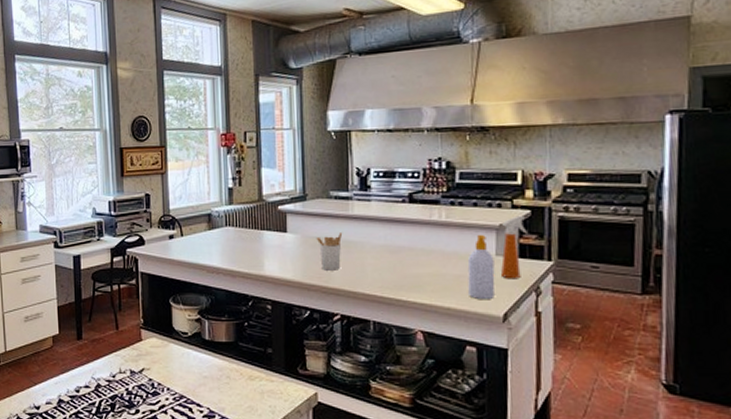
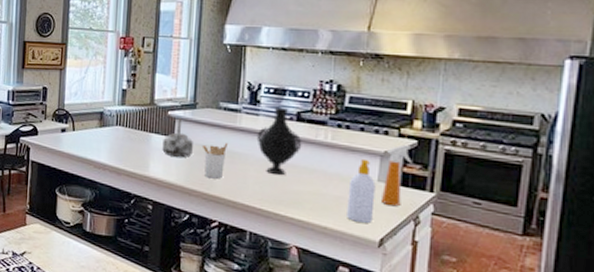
kettle: none [275,210,307,253] -> present [162,117,193,158]
vase: none [370,190,417,261] -> present [256,107,302,176]

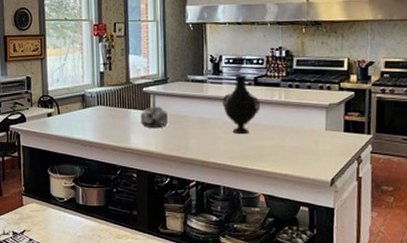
utensil holder: present [202,143,229,179] -> none [175,111,198,144]
soap bottle: present [347,158,376,223] -> none [302,112,325,167]
spray bottle: present [380,144,413,207] -> none [329,96,353,150]

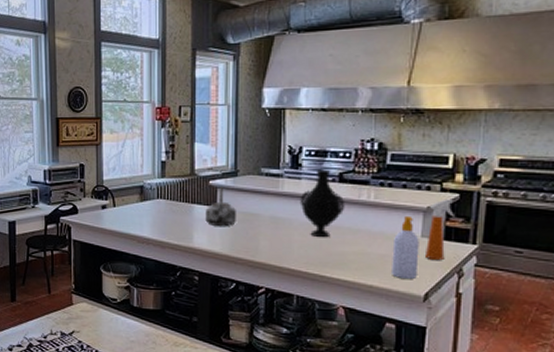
soap bottle: none [302,112,325,167] -> present [392,215,419,279]
spray bottle: none [329,96,353,150] -> present [424,199,456,261]

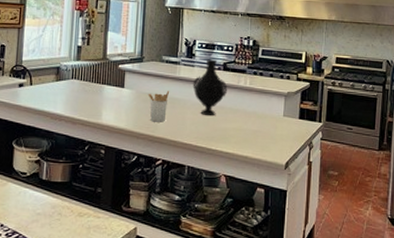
kettle: present [205,186,236,227] -> none [113,69,140,106]
utensil holder: none [245,209,272,246] -> present [148,91,170,122]
soap bottle: present [392,215,419,279] -> none [262,99,282,150]
spray bottle: present [424,199,456,261] -> none [285,86,307,136]

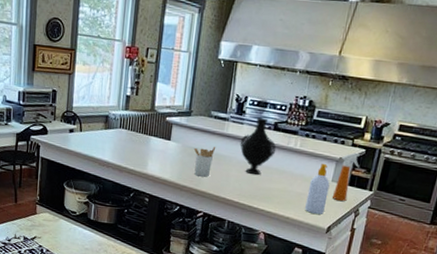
soap bottle: none [262,99,282,150] -> present [305,163,330,214]
spray bottle: none [285,86,307,136] -> present [332,152,360,202]

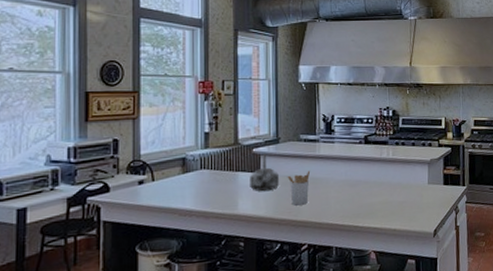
kettle: none [159,123,187,159] -> present [250,153,279,192]
vase: present [239,117,277,176] -> none [334,133,371,193]
soap bottle: present [305,163,330,214] -> none [408,167,428,220]
spray bottle: present [332,152,360,202] -> none [431,152,450,202]

